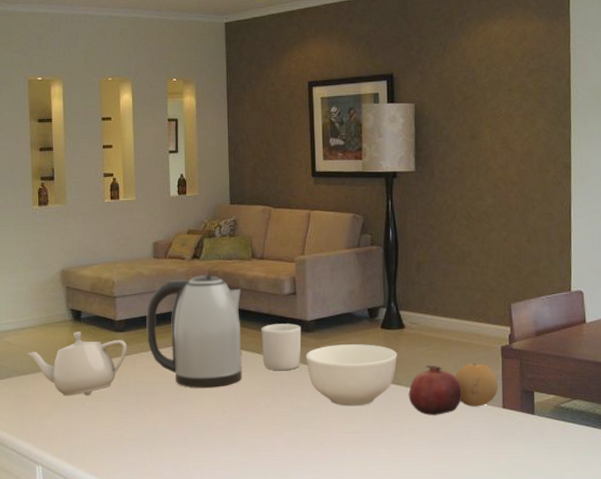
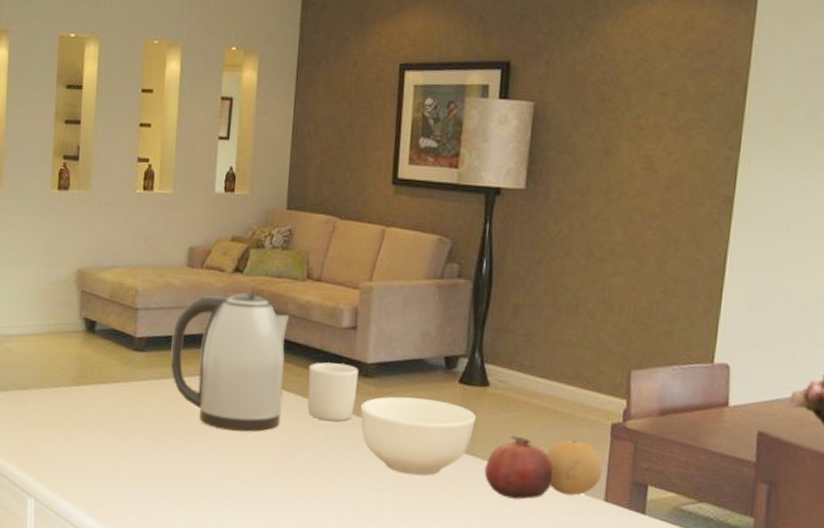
teapot: present [26,331,128,397] -> none [28,345,147,424]

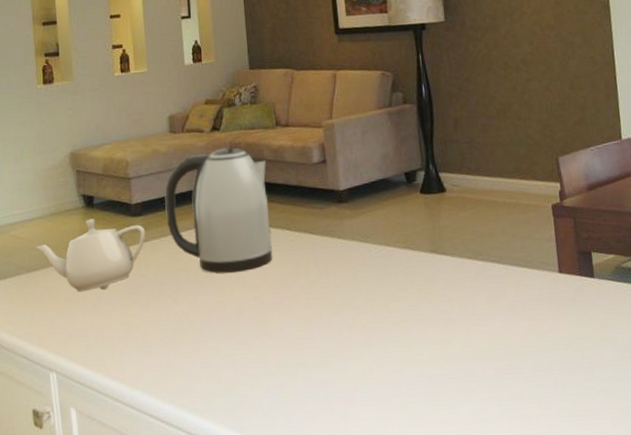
teapot: none [28,345,147,424] -> present [35,218,146,293]
mug: present [307,362,359,422] -> none [290,194,336,248]
bowl: present [360,396,476,476] -> none [340,211,440,283]
fruit: present [484,435,554,500] -> none [455,230,514,287]
fruit: present [546,439,603,496] -> none [504,225,553,274]

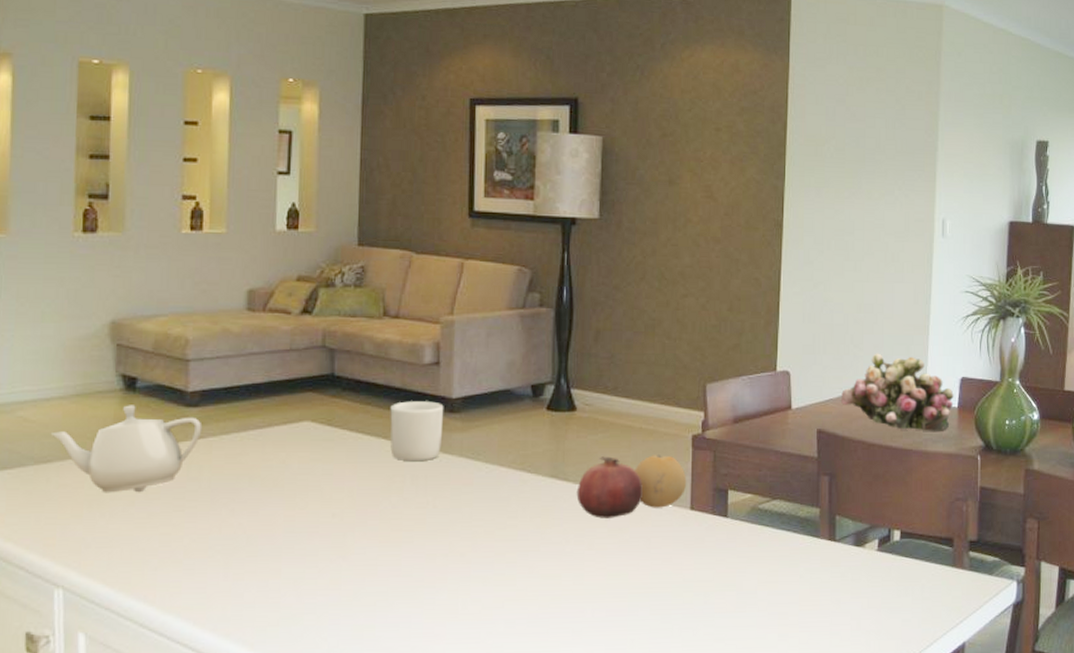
kettle: present [164,147,273,274] -> none [230,335,365,483]
mug: none [290,194,336,248] -> present [390,401,444,462]
fruit: none [455,230,514,287] -> present [576,456,643,519]
fruit: none [504,225,553,274] -> present [635,455,687,508]

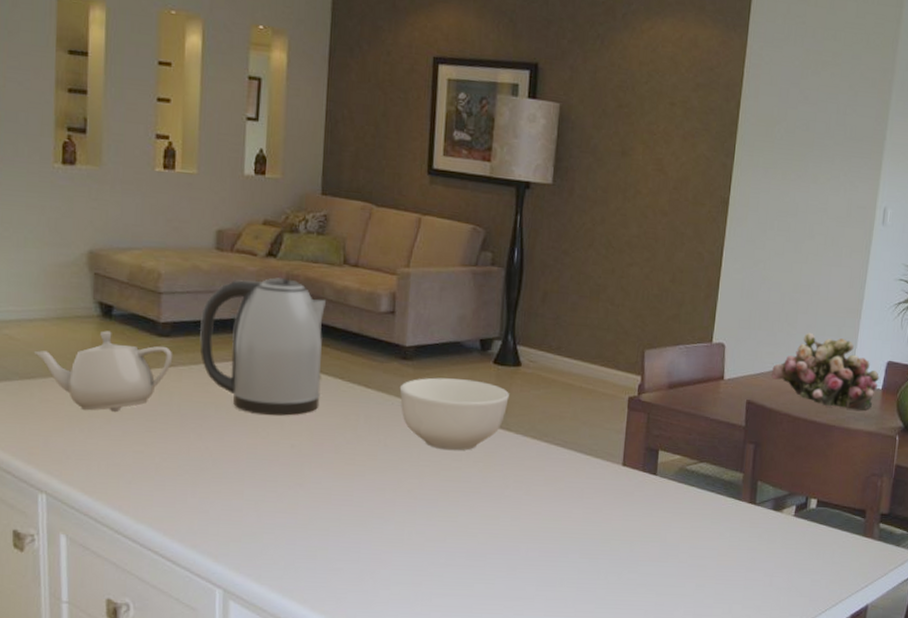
kettle: none [230,335,365,483] -> present [199,277,326,415]
mug: present [390,401,444,462] -> none [346,346,398,403]
bowl: none [447,429,565,507] -> present [399,377,509,451]
fruit: present [576,456,643,519] -> none [517,411,579,468]
fruit: present [635,455,687,508] -> none [572,412,621,462]

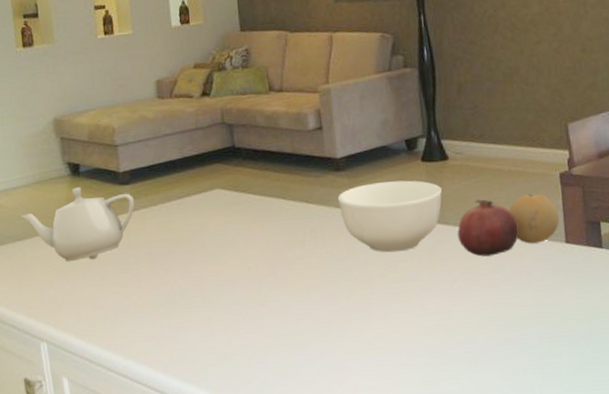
kettle: present [199,277,326,415] -> none [153,113,268,243]
fruit: none [517,411,579,468] -> present [457,199,519,257]
fruit: none [572,412,621,462] -> present [509,194,560,244]

